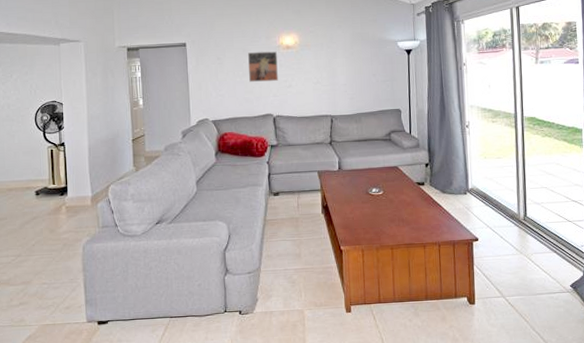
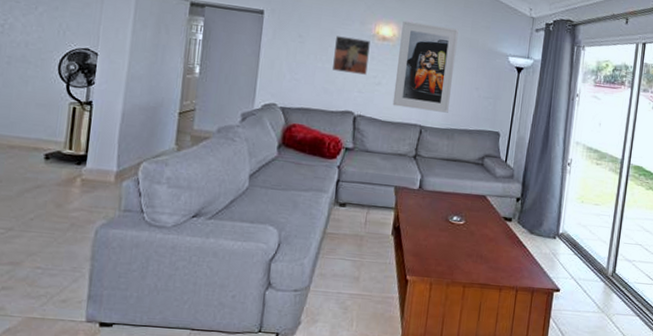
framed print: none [301,27,353,103] -> present [392,20,459,113]

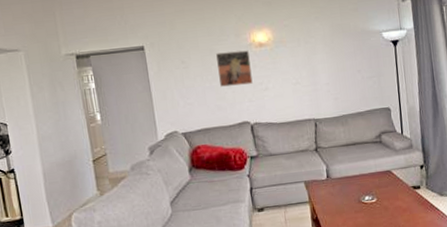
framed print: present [392,20,459,113] -> none [274,18,337,107]

